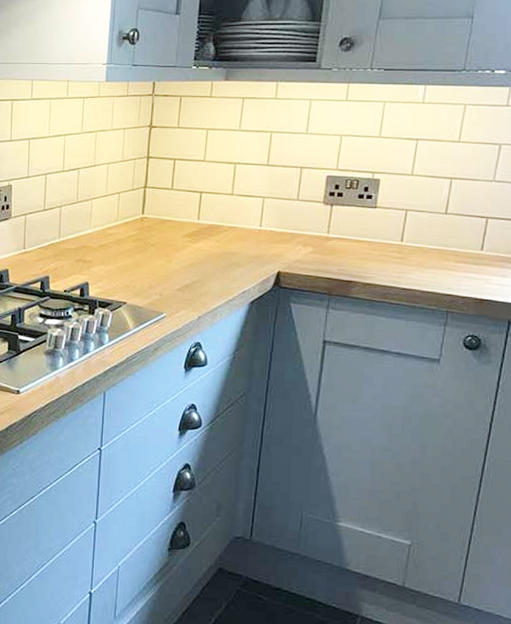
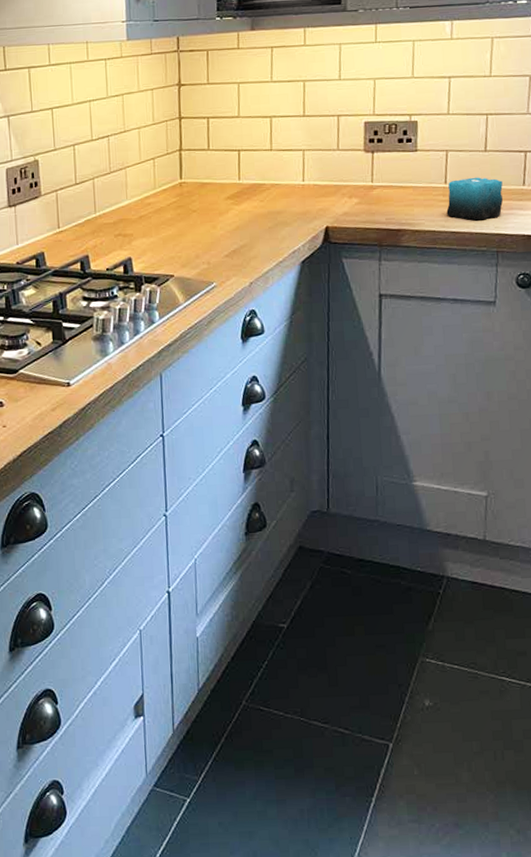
candle: none [399,230,460,280] -> present [446,168,503,221]

